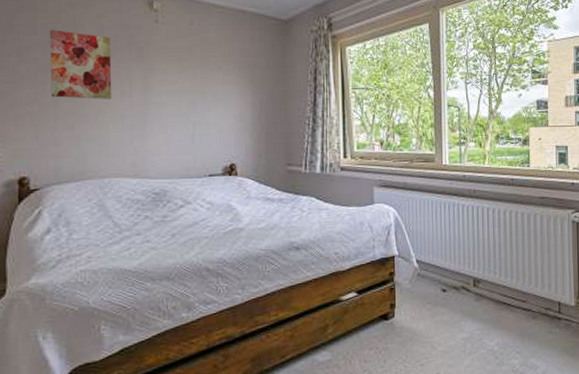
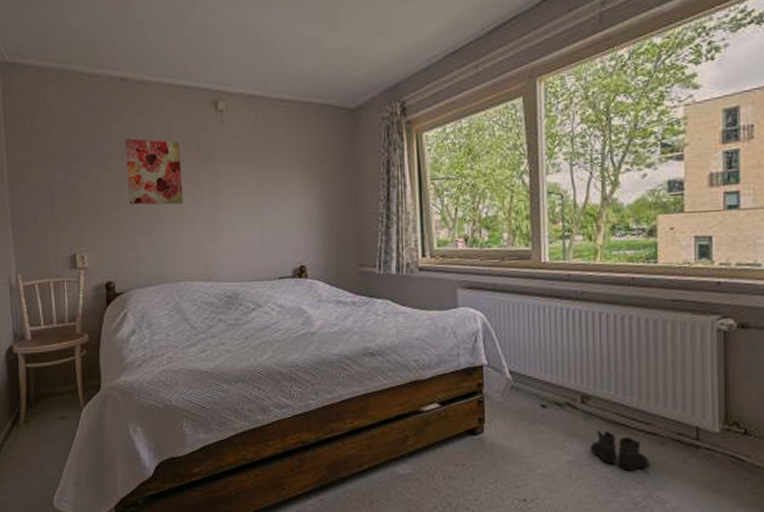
boots: none [480,309,525,343] -> present [590,430,649,472]

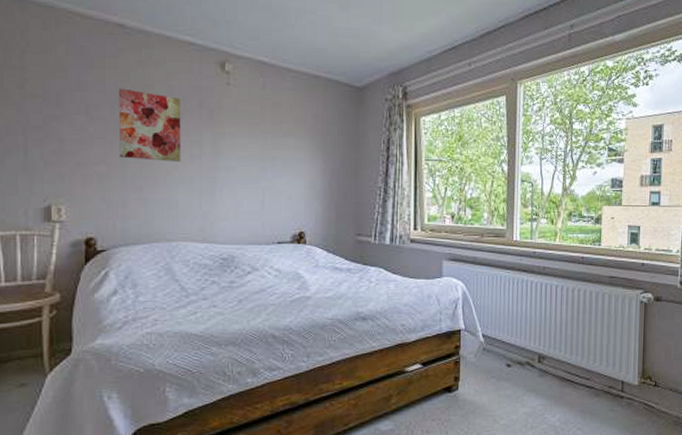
boots: present [590,430,649,472] -> none [543,385,587,420]

